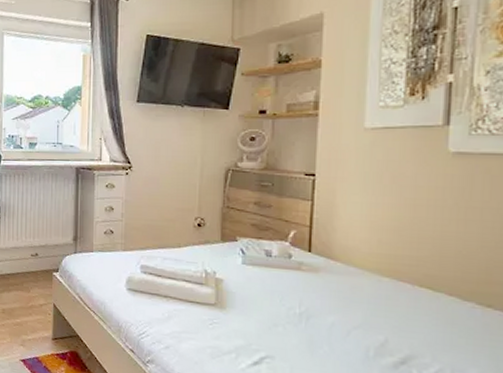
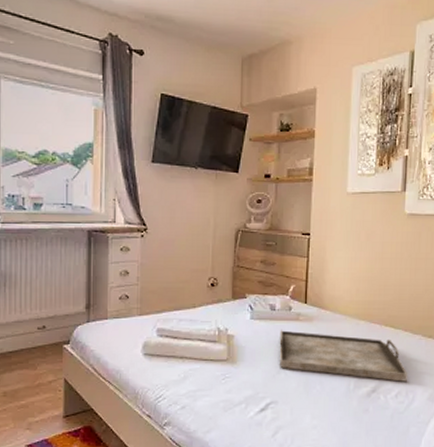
serving tray: none [276,277,455,358] -> present [279,329,408,382]

